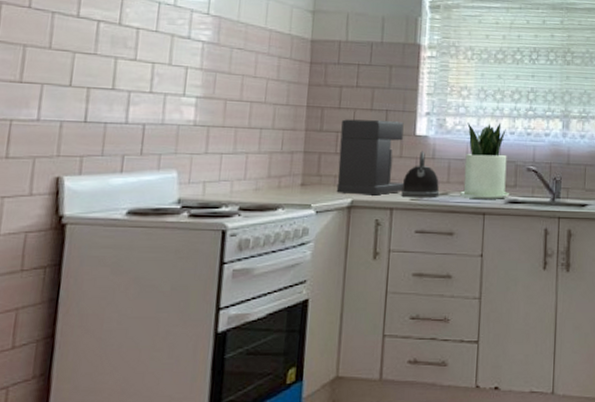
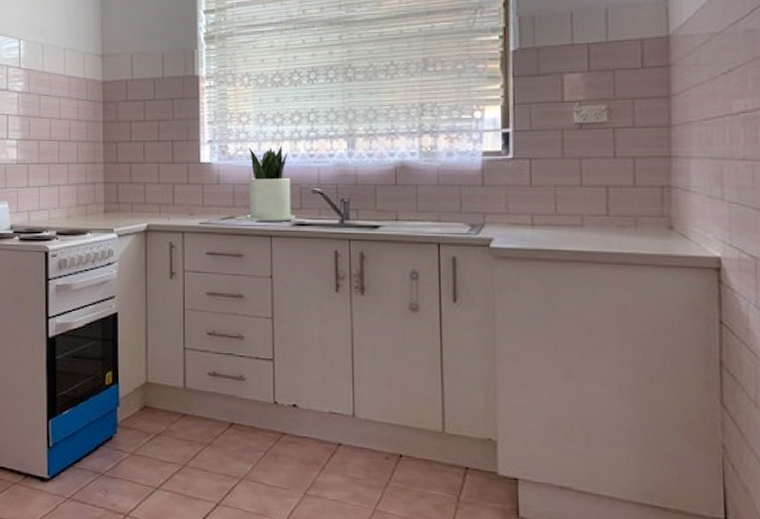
coffee maker: present [336,119,404,196] -> none [134,151,192,220]
kettle: present [401,151,440,198] -> none [191,177,227,222]

